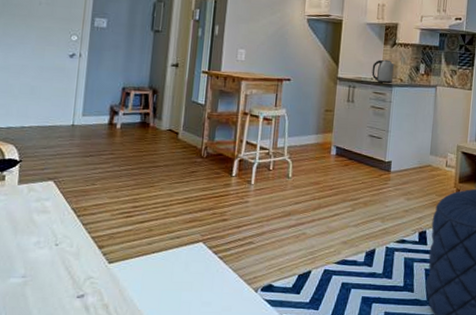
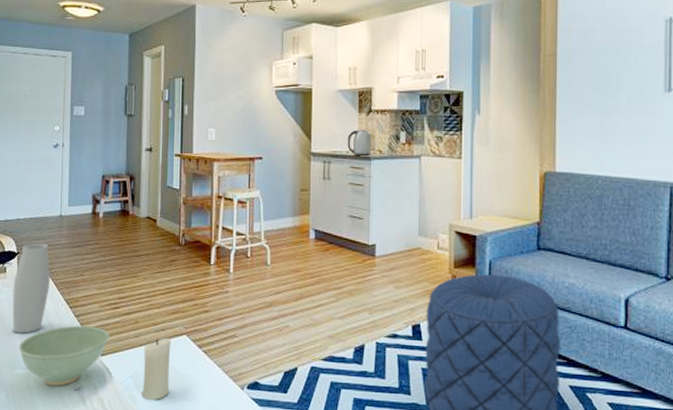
vase: none [9,151,57,242] -> present [12,243,50,334]
bowl: none [14,233,121,294] -> present [18,325,110,386]
candle: none [151,245,186,305] -> present [142,337,171,401]

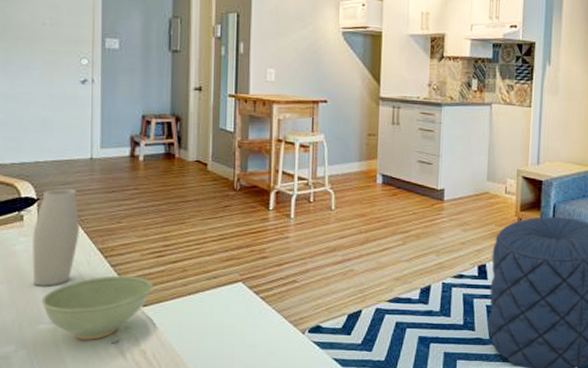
candle: present [142,337,171,401] -> none [191,285,225,350]
kettle: present [347,129,372,157] -> none [418,75,444,103]

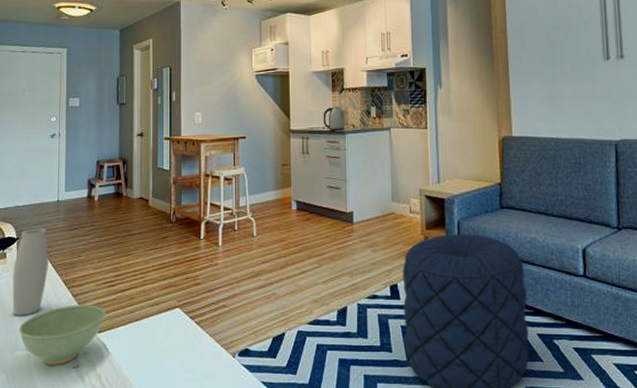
kettle: none [418,75,444,103] -> present [323,106,345,132]

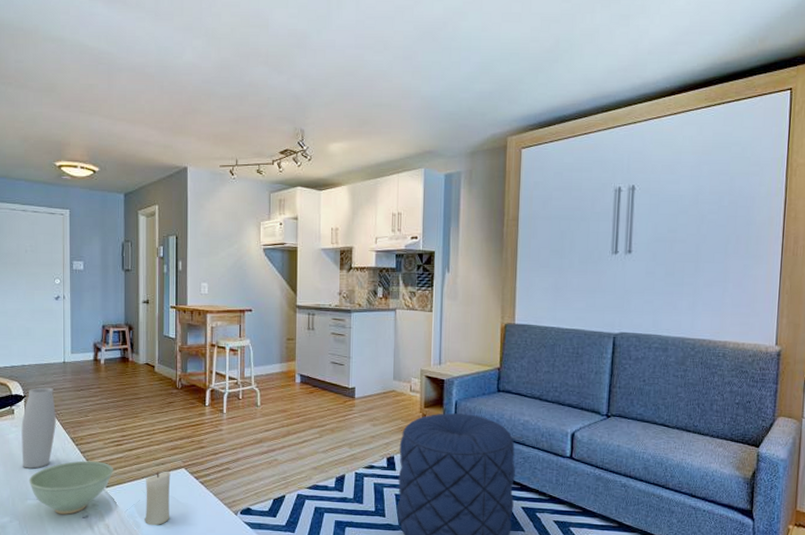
candle: none [138,311,165,374] -> present [145,471,171,526]
kettle: present [323,106,345,132] -> none [330,285,352,310]

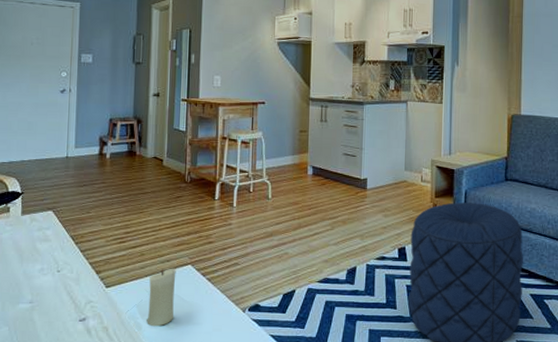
vase: present [21,387,56,469] -> none [15,183,56,270]
bowl: present [28,460,114,515] -> none [21,260,116,318]

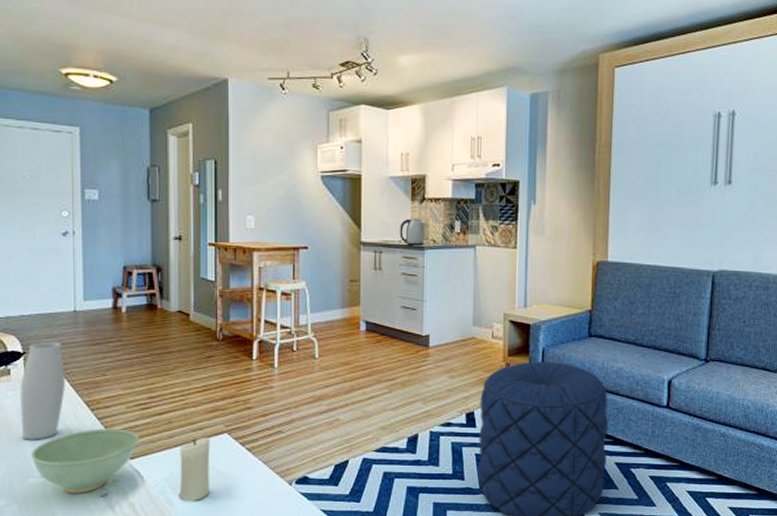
vase: none [15,183,56,270] -> present [20,341,65,440]
bowl: none [21,260,116,318] -> present [30,428,140,493]
kettle: none [343,78,365,102] -> present [399,218,426,247]

